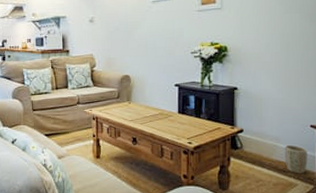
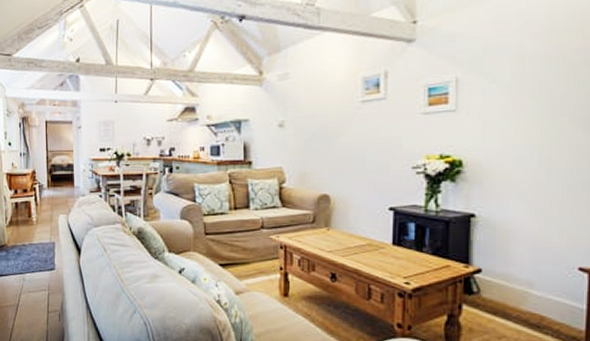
plant pot: present [284,145,308,174] -> none [539,293,573,332]

